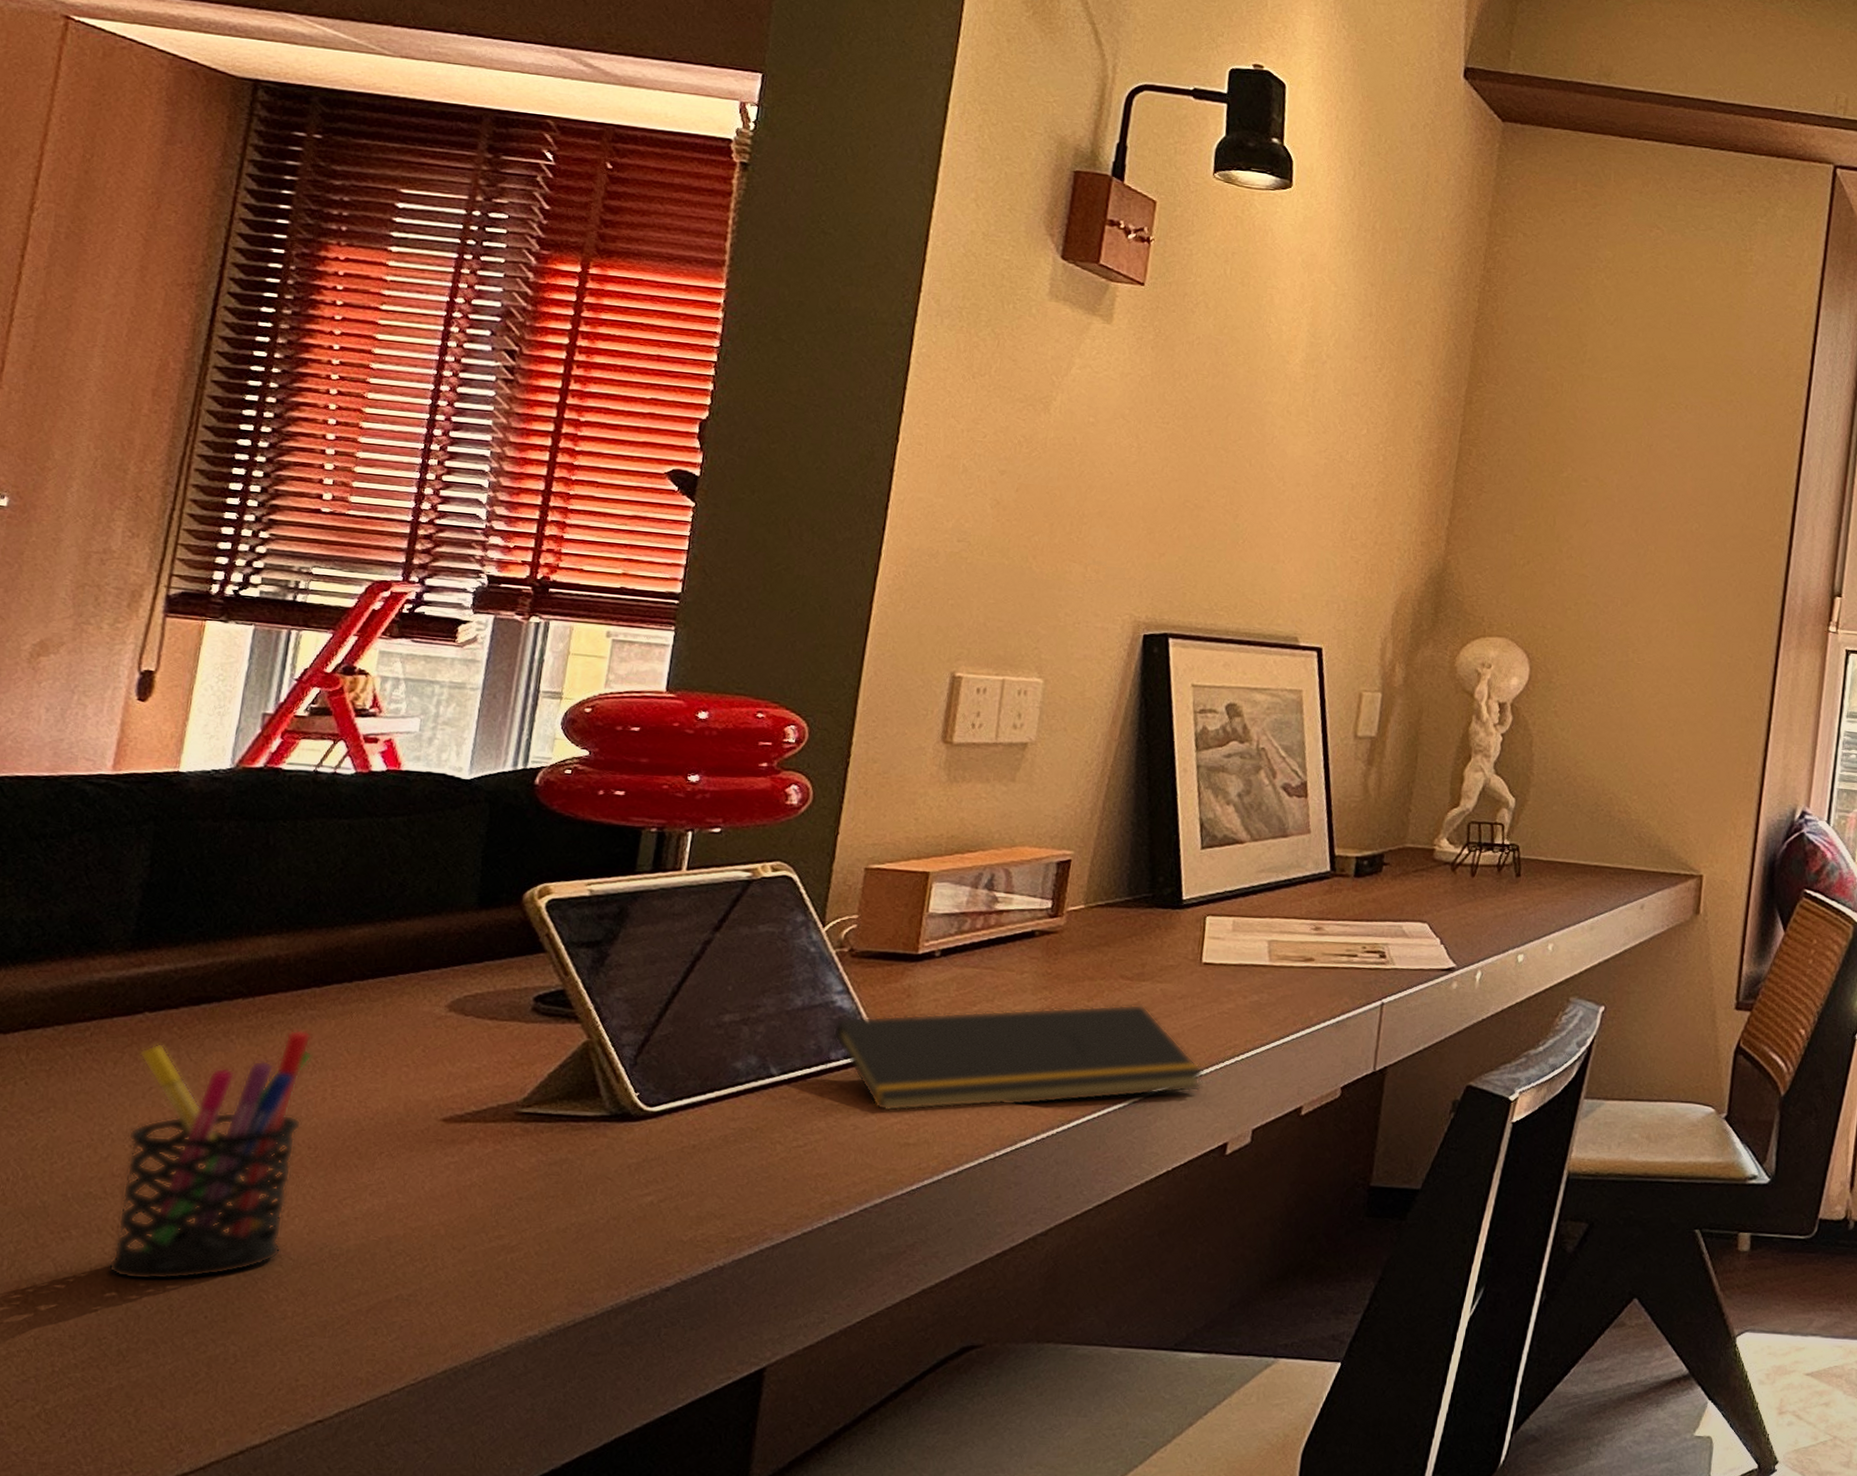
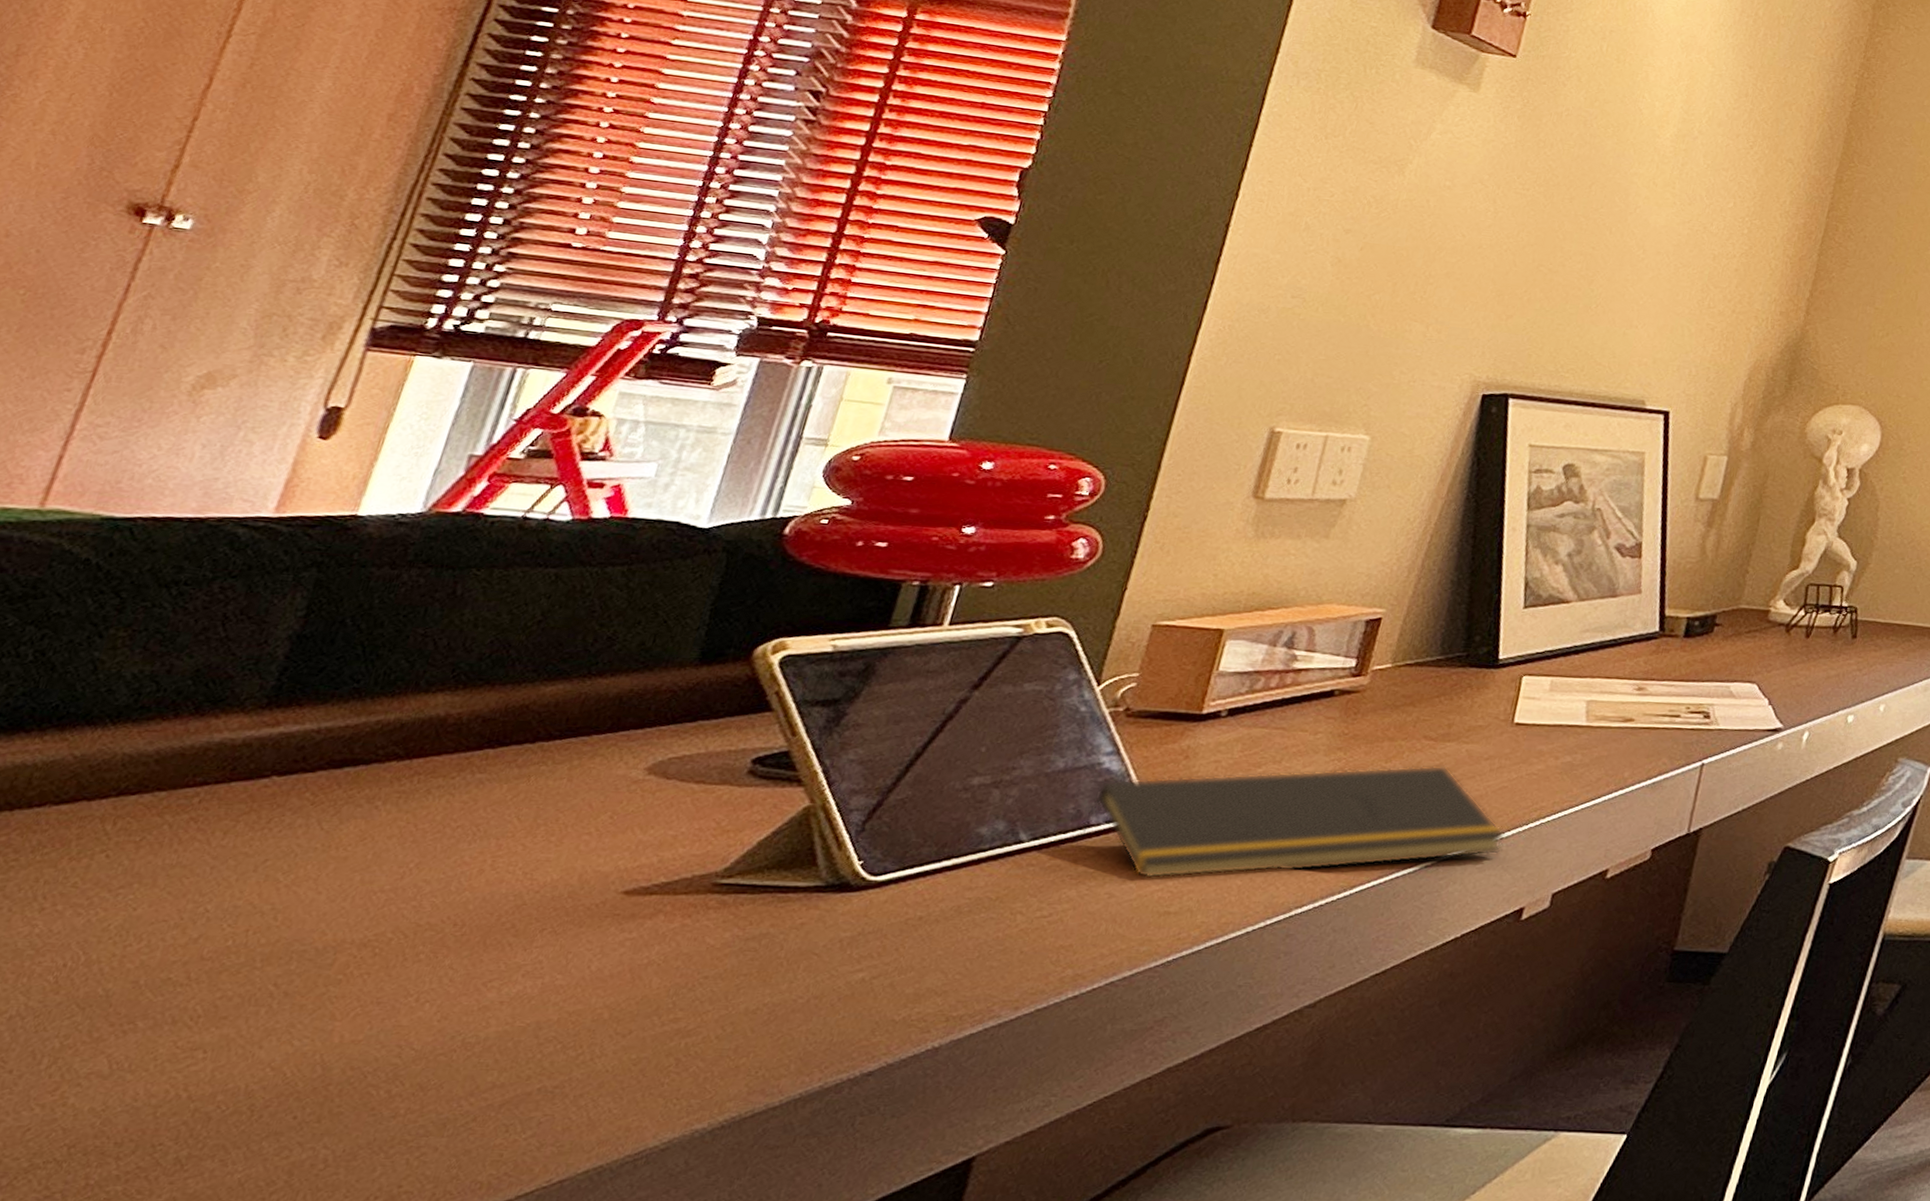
pen holder: present [107,1030,313,1281] -> none [177,795,477,1078]

